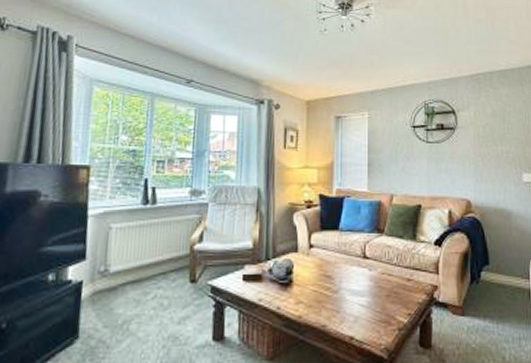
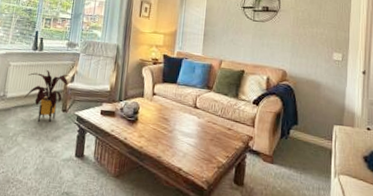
house plant: none [134,229,202,300] -> present [24,69,73,122]

